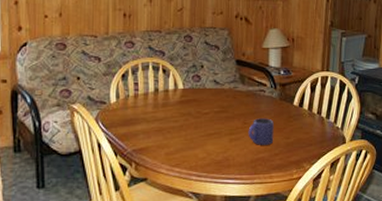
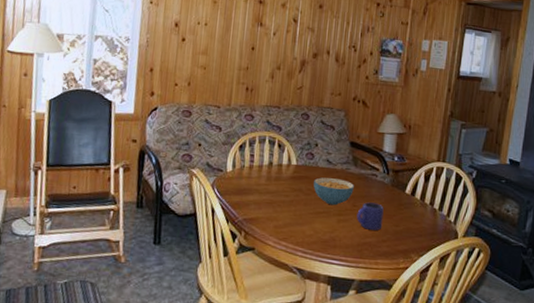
cereal bowl: none [203,98,243,126] -> present [313,177,354,206]

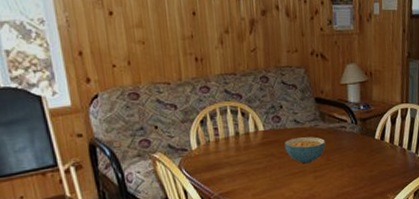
mug: present [356,202,384,231] -> none [332,153,358,180]

